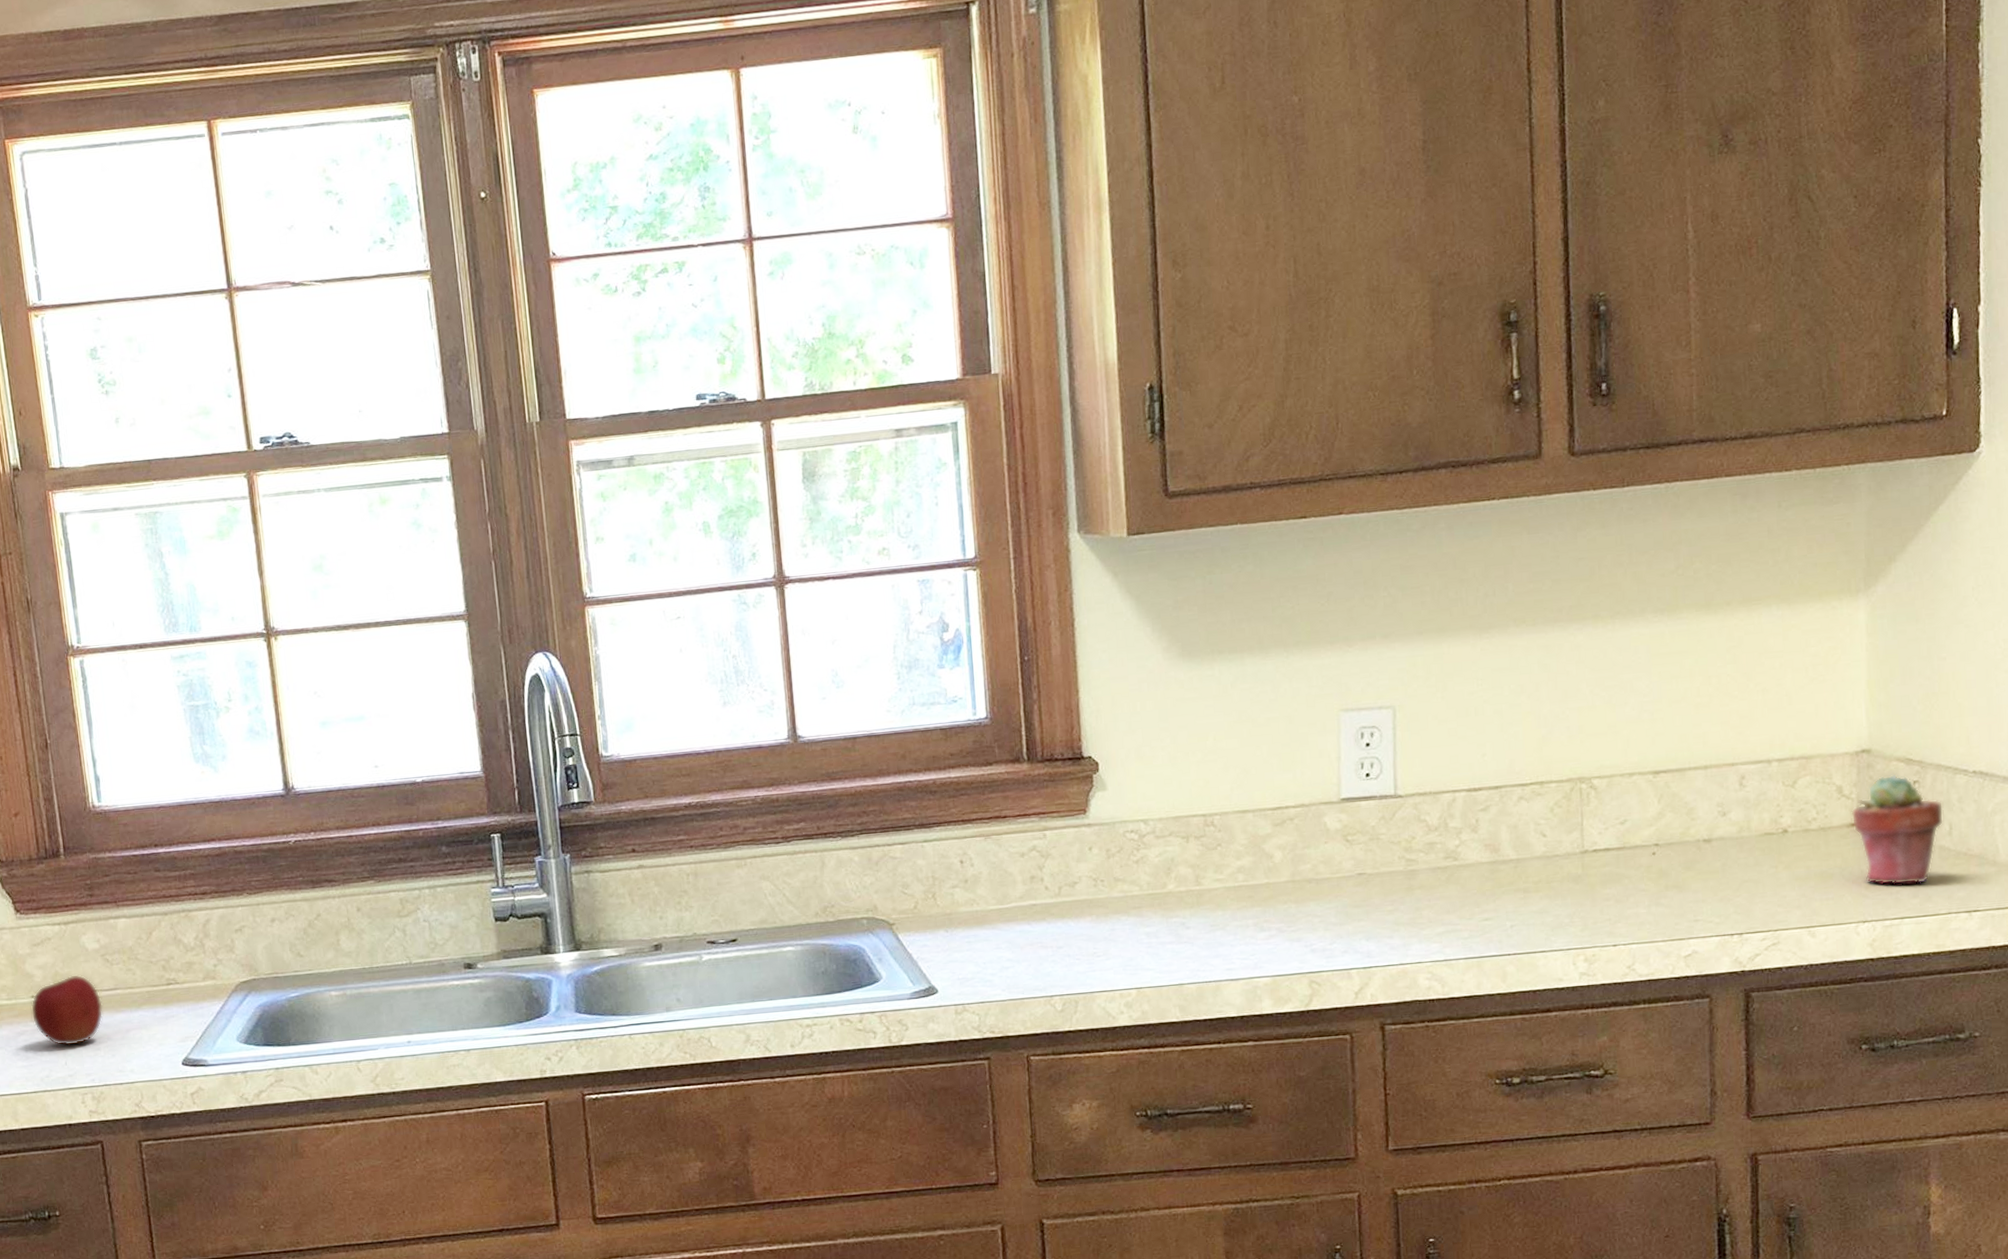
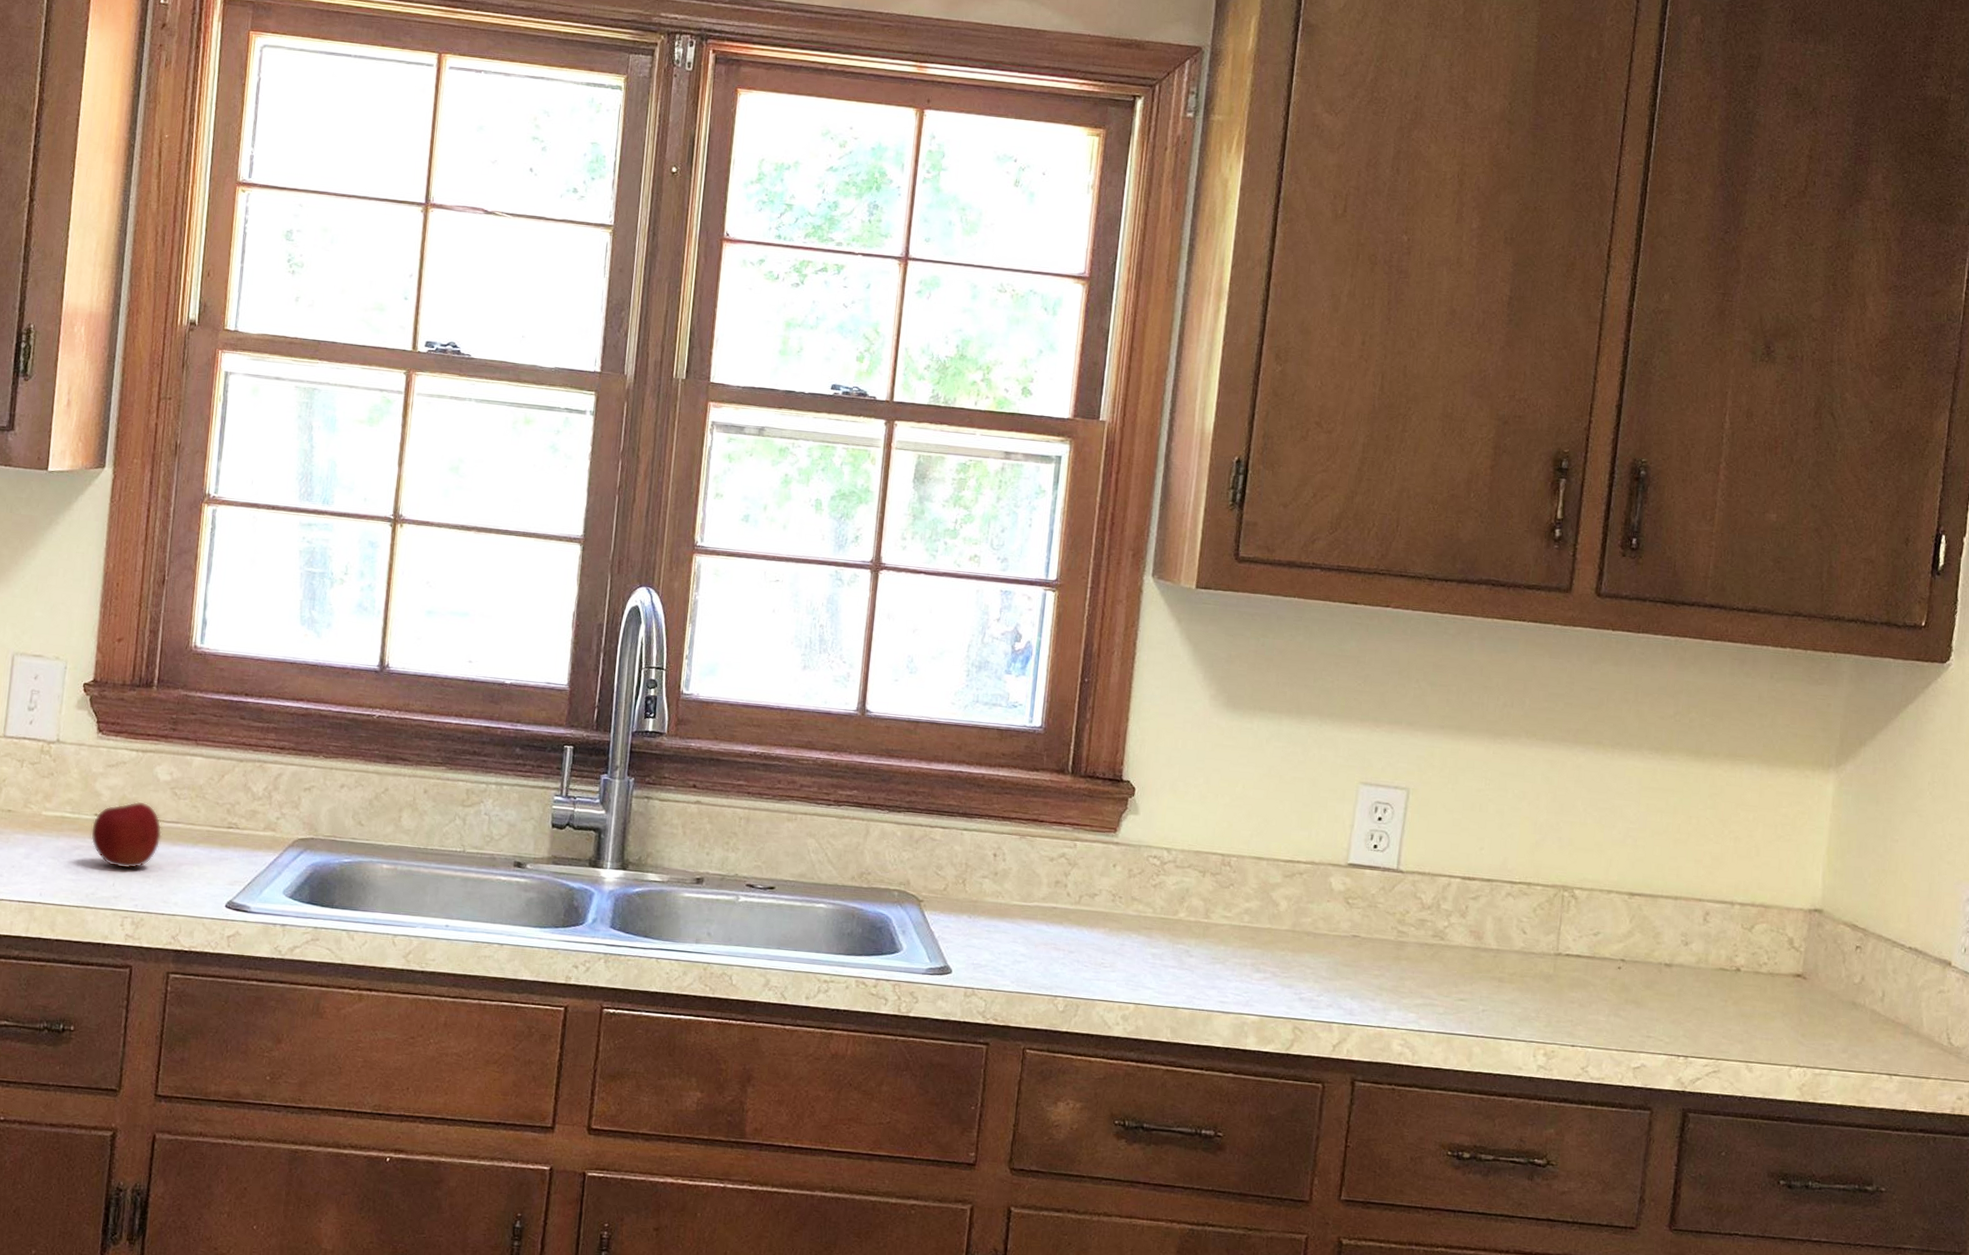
potted succulent: present [1851,774,1944,885] -> none [1797,936,1880,1041]

